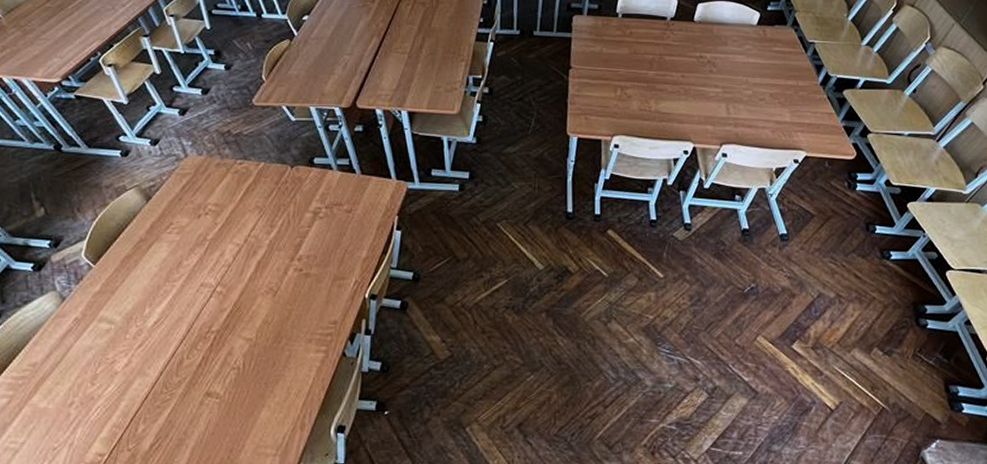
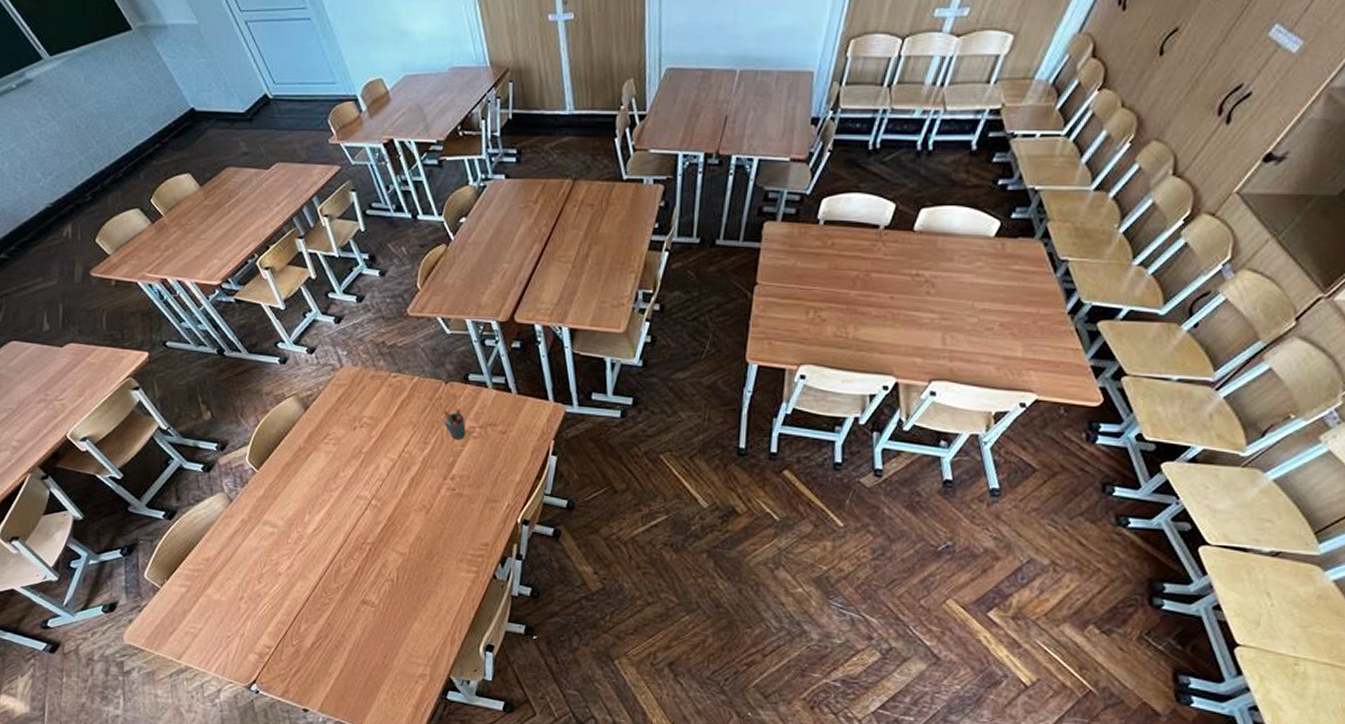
pen holder: none [289,191,312,221] -> present [443,408,466,439]

